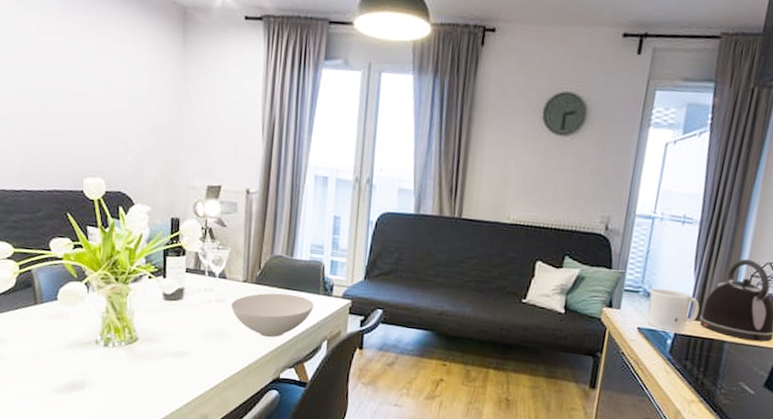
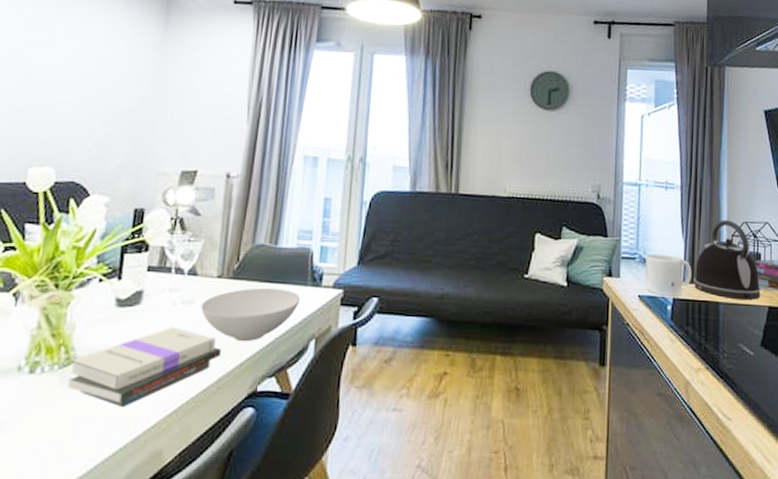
books: none [133,319,250,380] -> present [67,327,222,408]

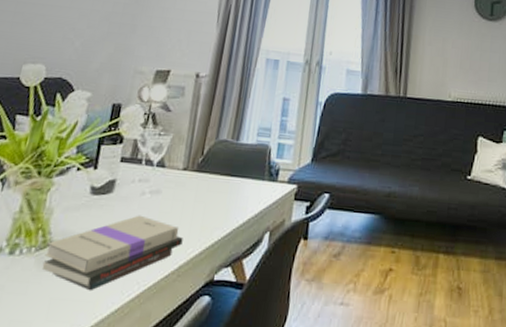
bowl: present [201,288,301,342] -> none [166,180,258,232]

